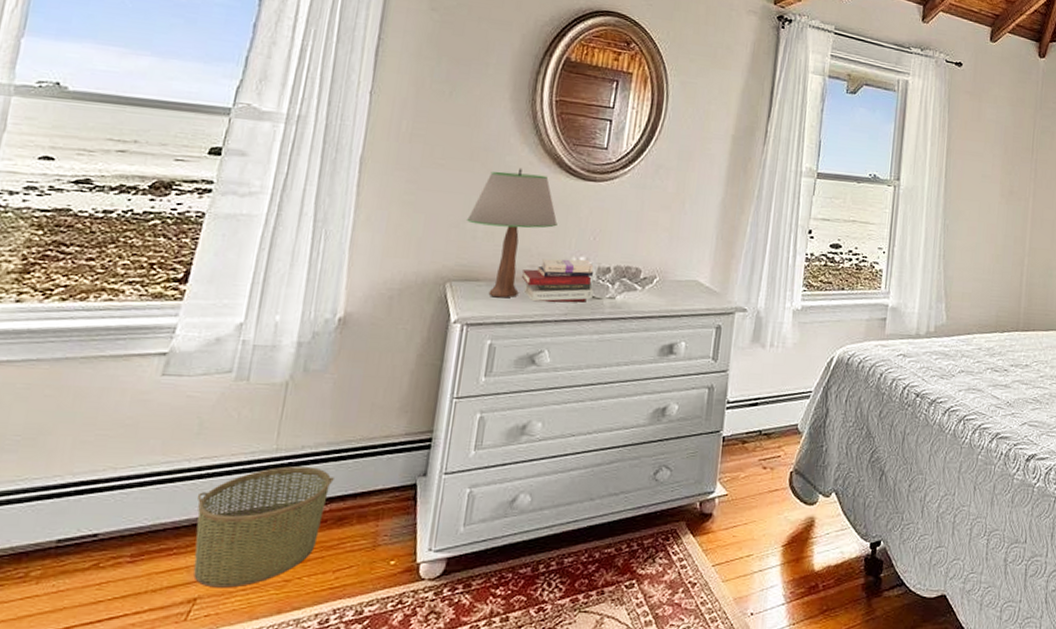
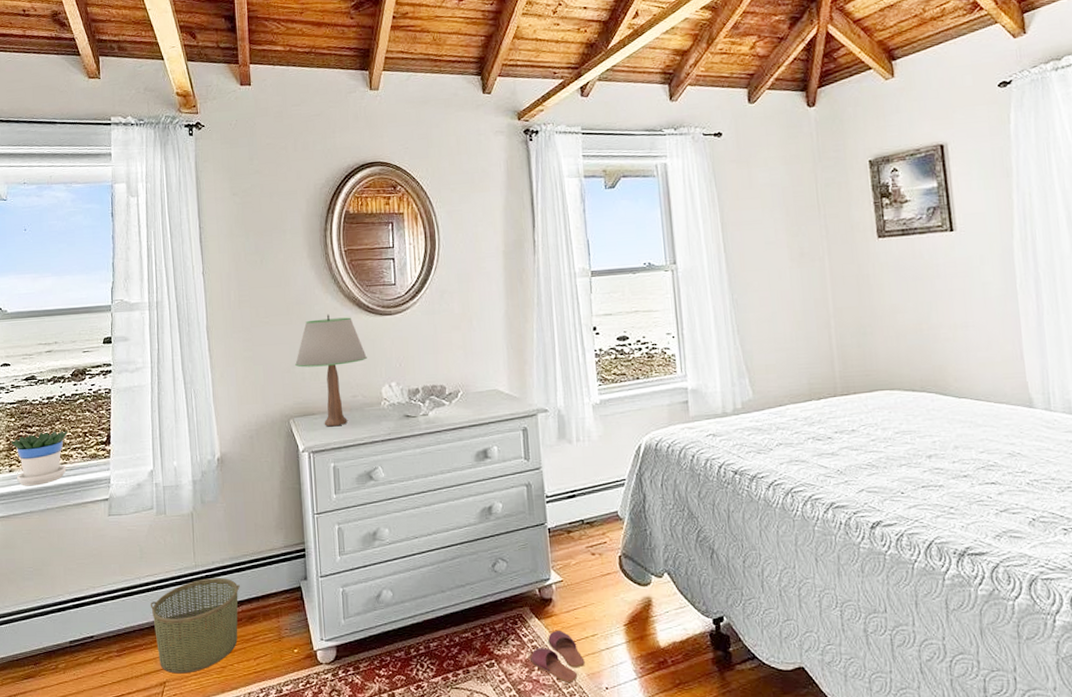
flowerpot: none [25,254,125,326] -> present [11,430,68,487]
books: present [522,258,594,303] -> none [346,384,409,427]
slippers: none [675,548,734,608] -> present [529,630,585,684]

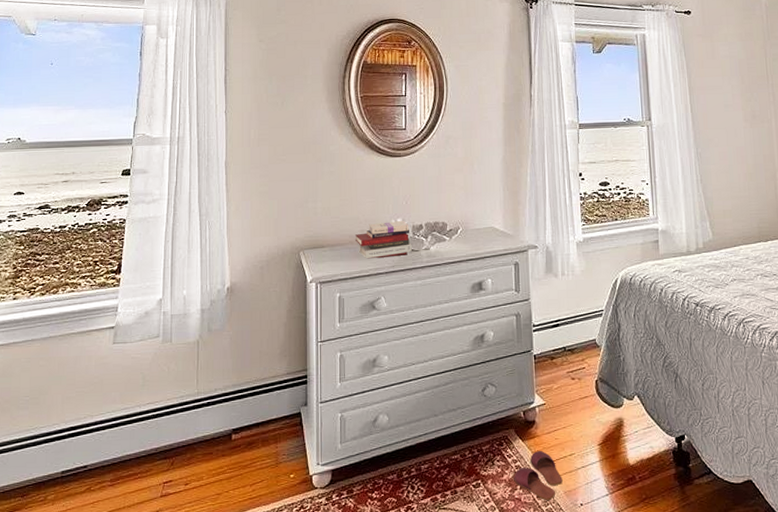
flowerpot: present [11,430,68,487] -> none [18,259,78,314]
basket: present [150,578,240,674] -> none [148,405,241,502]
table lamp: present [295,314,367,427] -> none [308,154,376,259]
books: none [346,384,409,427] -> present [354,220,412,259]

